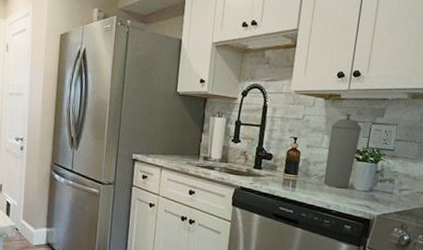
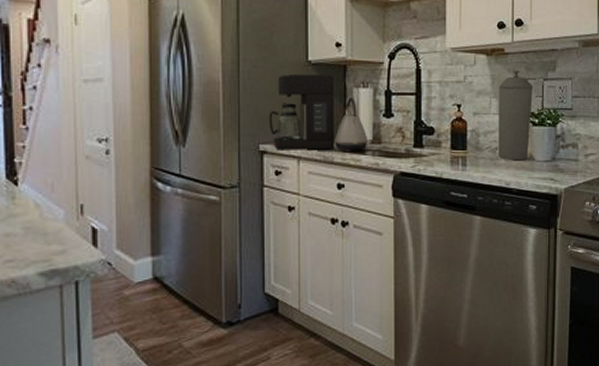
coffee maker: none [141,101,196,164] -> present [269,73,335,152]
kettle: none [191,124,218,167] -> present [335,98,368,151]

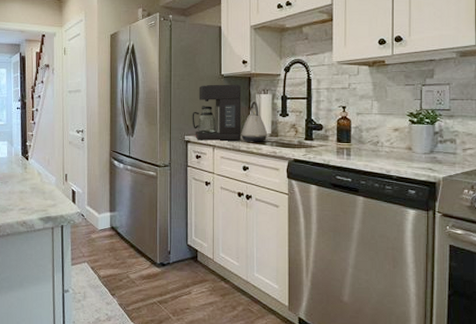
canister: present [497,70,534,161] -> none [379,78,412,153]

